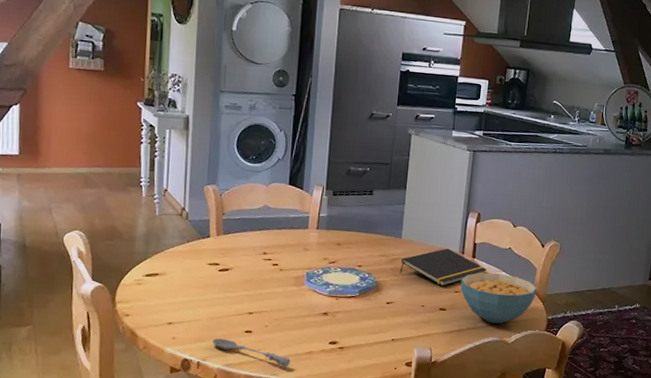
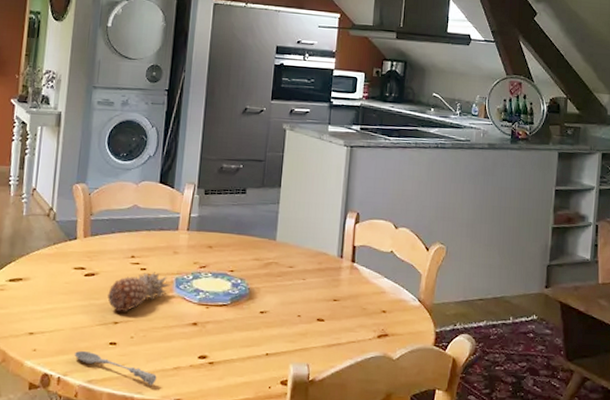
fruit: none [242,267,302,303] -> present [107,272,170,312]
notepad: present [399,248,487,286] -> none [274,251,368,294]
cereal bowl: present [460,273,537,324] -> none [339,279,423,337]

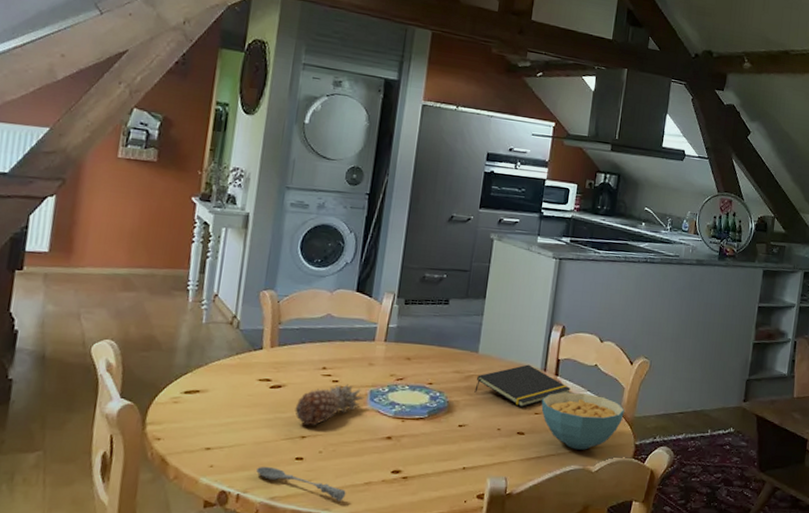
notepad: none [274,251,368,294] -> present [474,364,571,407]
cereal bowl: none [339,279,423,337] -> present [541,392,625,450]

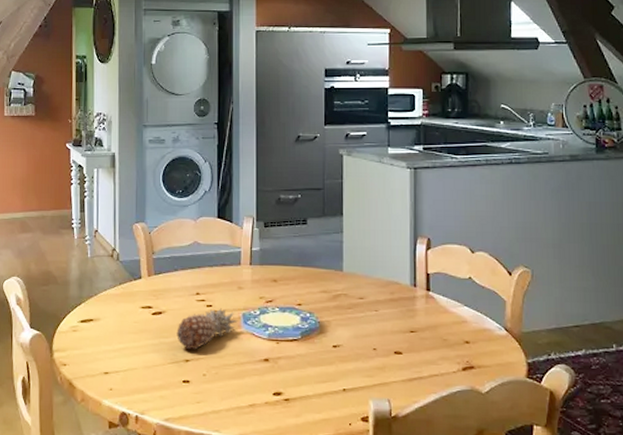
soupspoon: present [256,466,346,501] -> none [150,389,233,423]
notepad: present [474,364,571,407] -> none [344,280,445,325]
cereal bowl: present [541,392,625,450] -> none [415,308,509,369]

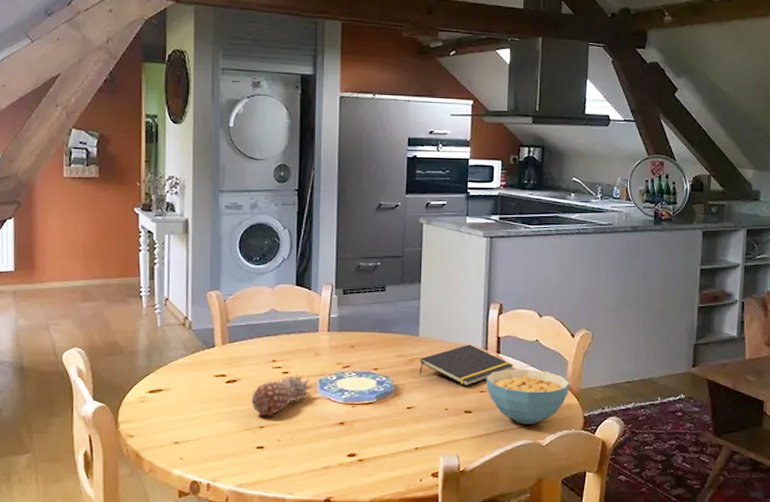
notepad: none [344,280,445,325] -> present [419,344,514,386]
cereal bowl: none [415,308,509,369] -> present [485,369,570,424]

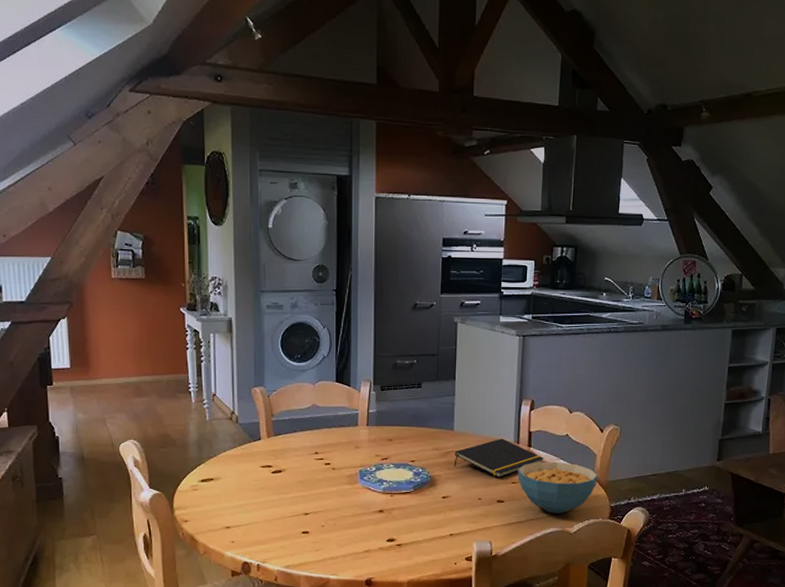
fruit: present [251,375,314,416] -> none [296,466,355,504]

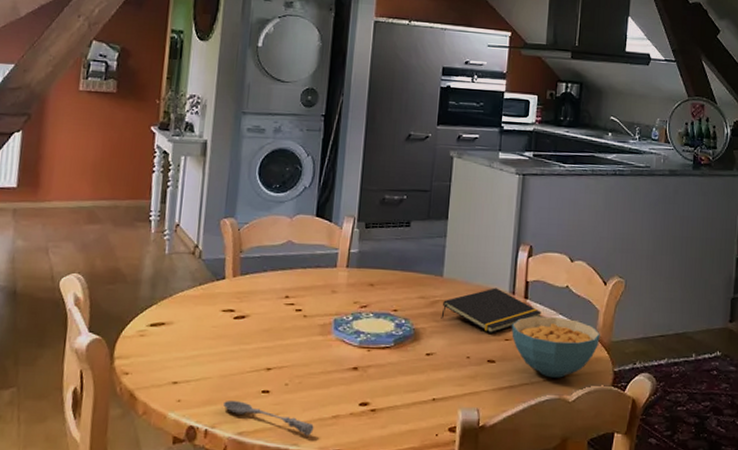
soupspoon: none [271,540,349,567] -> present [223,400,314,436]

